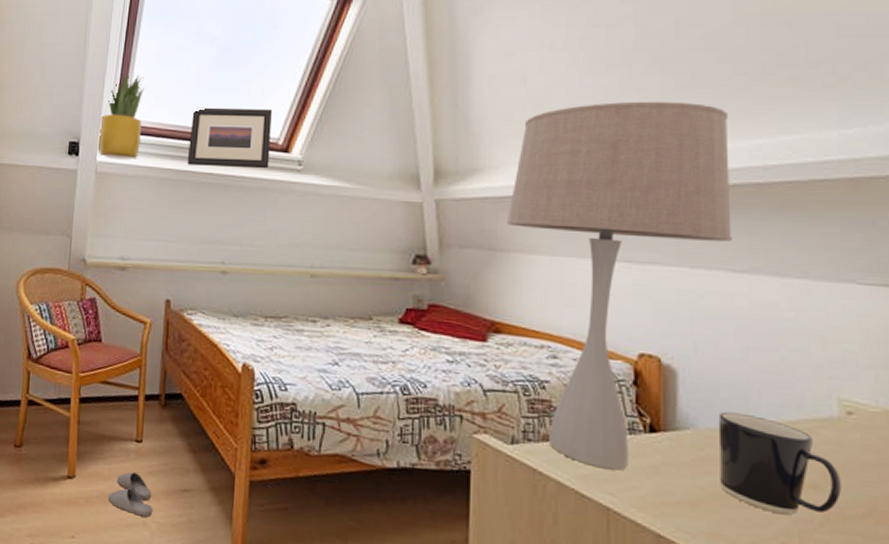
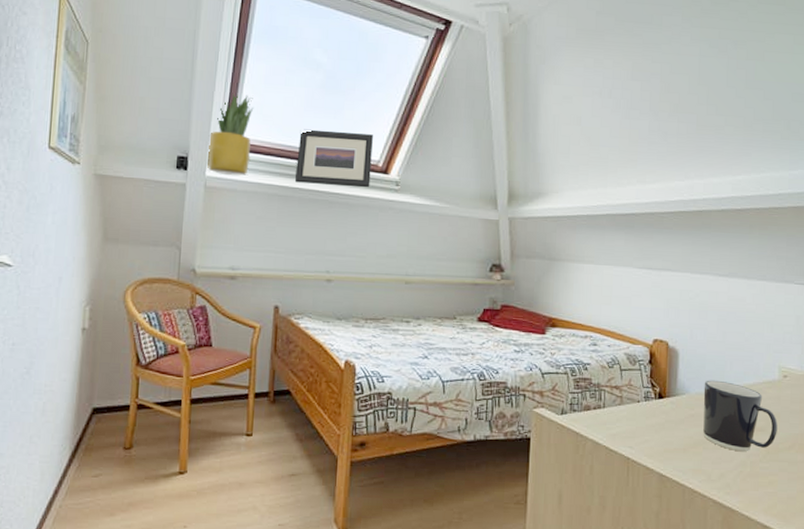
slippers: present [108,472,152,517] -> none [219,463,262,502]
table lamp: present [506,101,732,471] -> none [562,142,721,429]

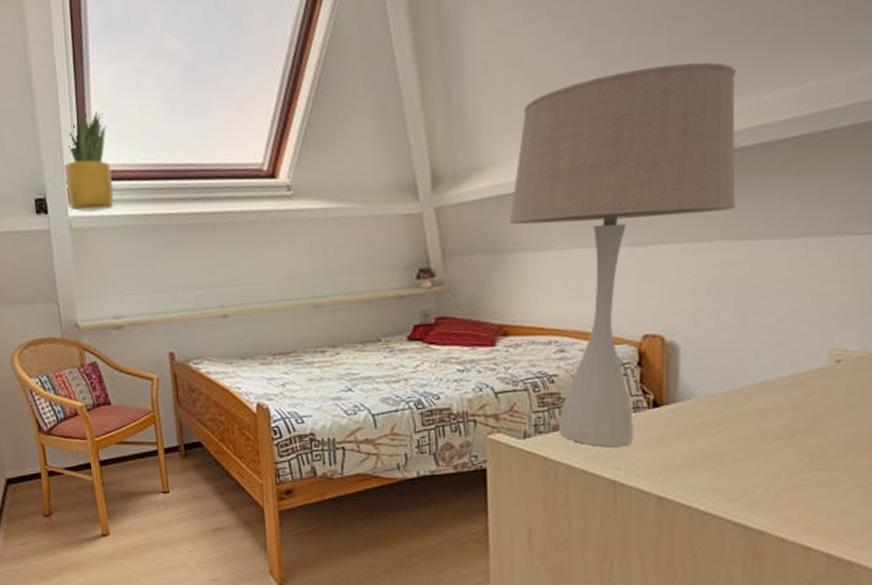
picture frame: present [294,129,373,188] -> none [164,131,257,207]
table lamp: none [562,142,721,429] -> present [509,61,737,448]
mug: present [703,380,778,452] -> none [716,376,827,462]

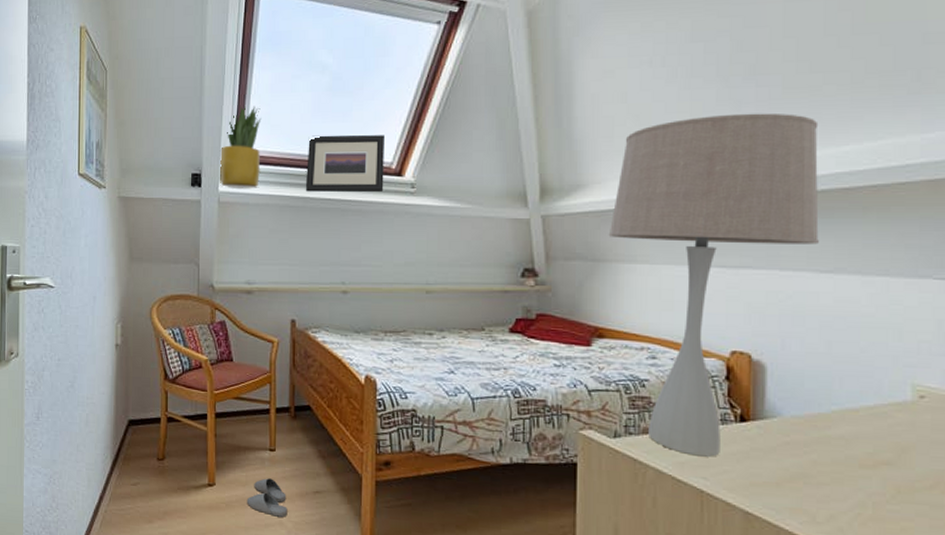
slippers: none [145,521,190,558] -> present [246,478,288,517]
picture frame: none [164,131,257,207] -> present [305,134,384,193]

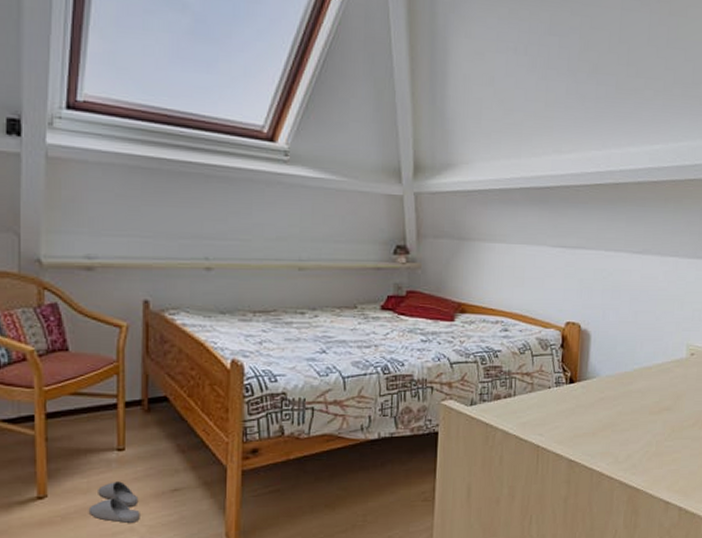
planter: present [220,106,262,190] -> none [48,39,104,144]
picture frame: present [305,134,384,193] -> none [160,85,255,159]
table lamp: present [608,113,819,457] -> none [473,107,640,416]

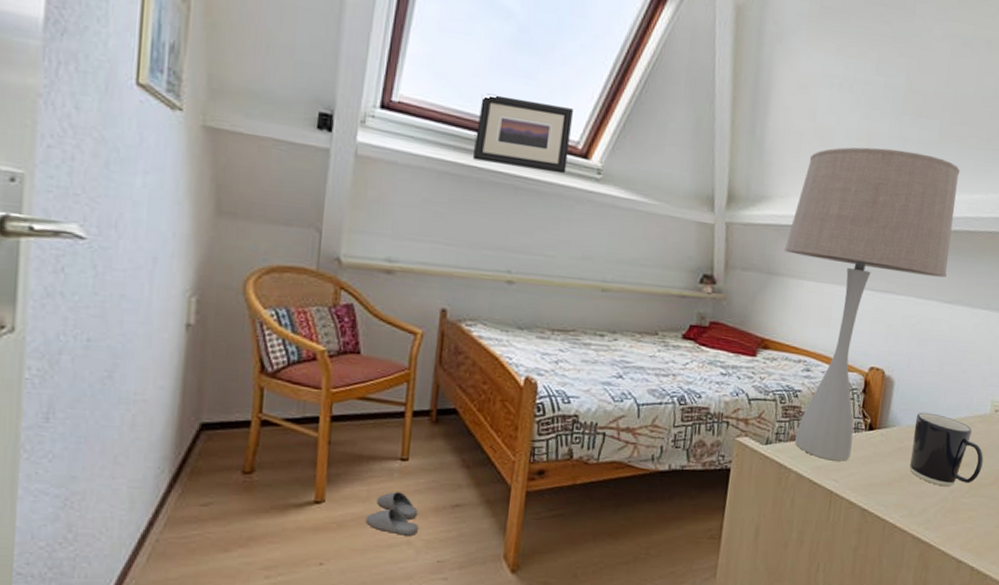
picture frame: none [160,85,255,159] -> present [472,93,573,174]
table lamp: none [473,107,640,416] -> present [784,147,960,461]
mug: none [612,361,683,432] -> present [909,412,984,487]

